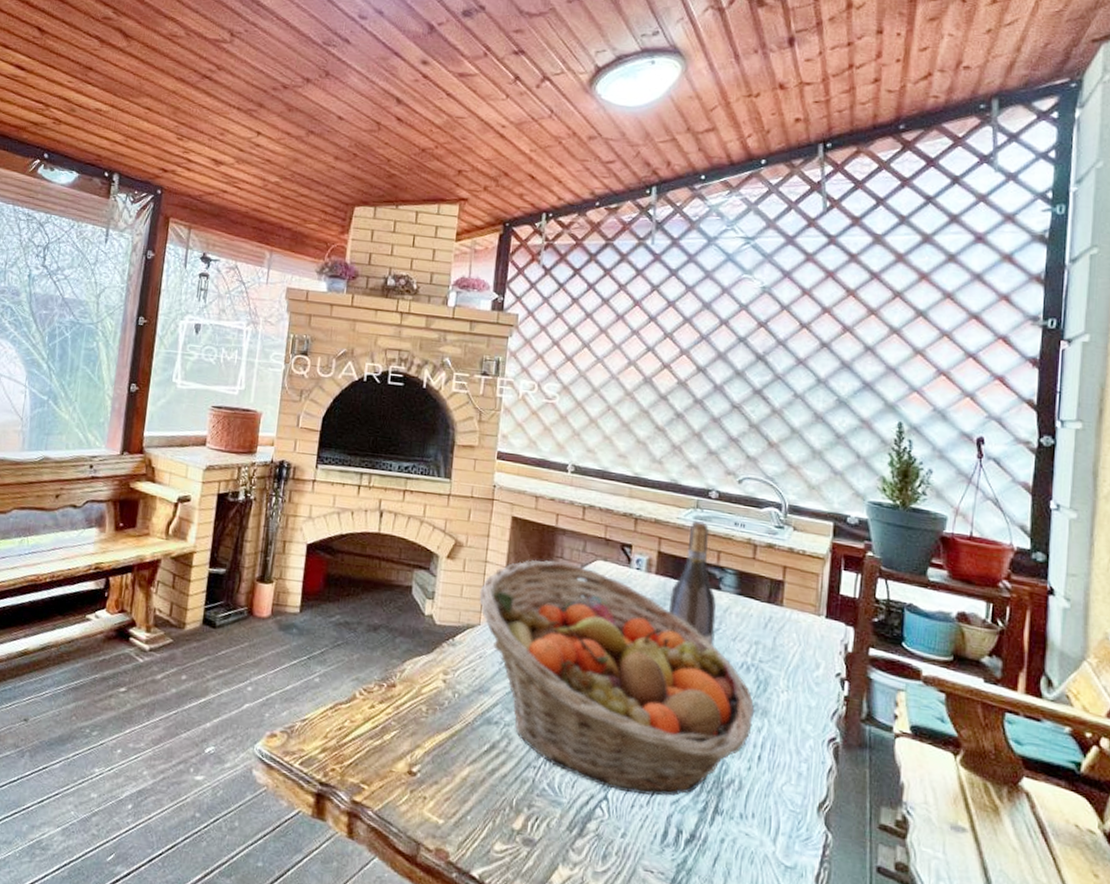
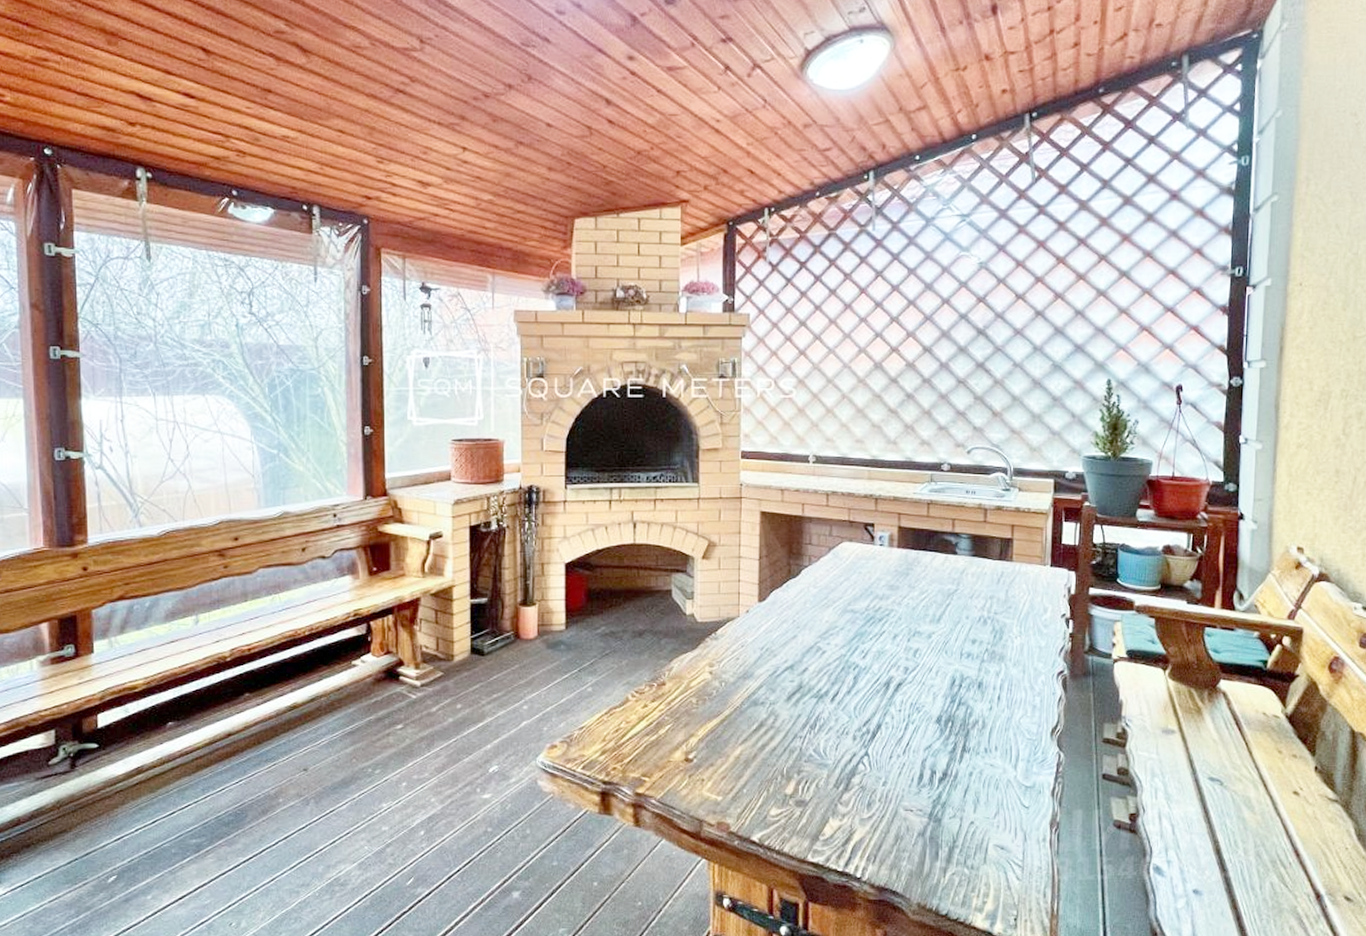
fruit basket: present [478,559,755,796] -> none [736,547,993,746]
wine bottle: present [668,521,717,646] -> none [911,493,954,605]

